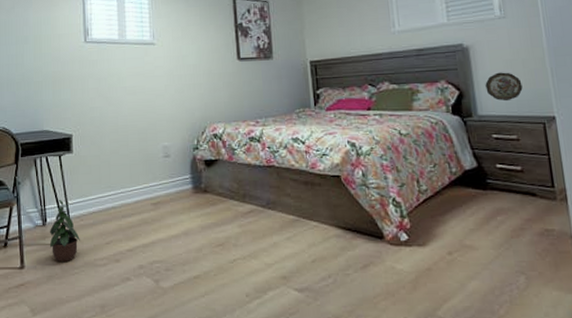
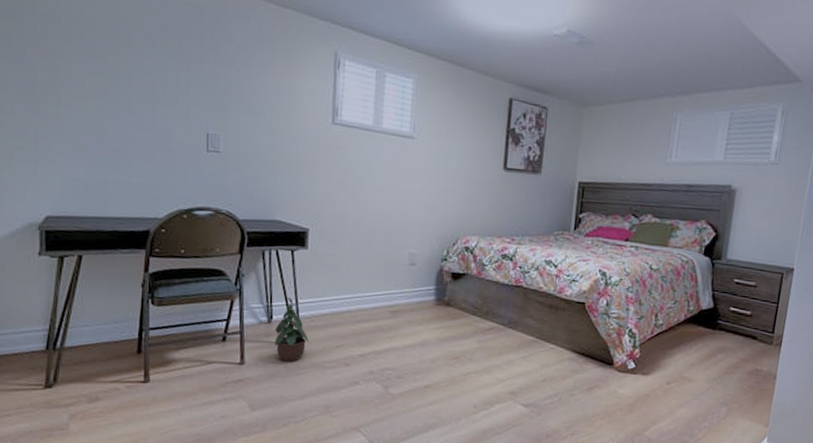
decorative plate: present [485,72,523,102] -> none [740,219,775,249]

